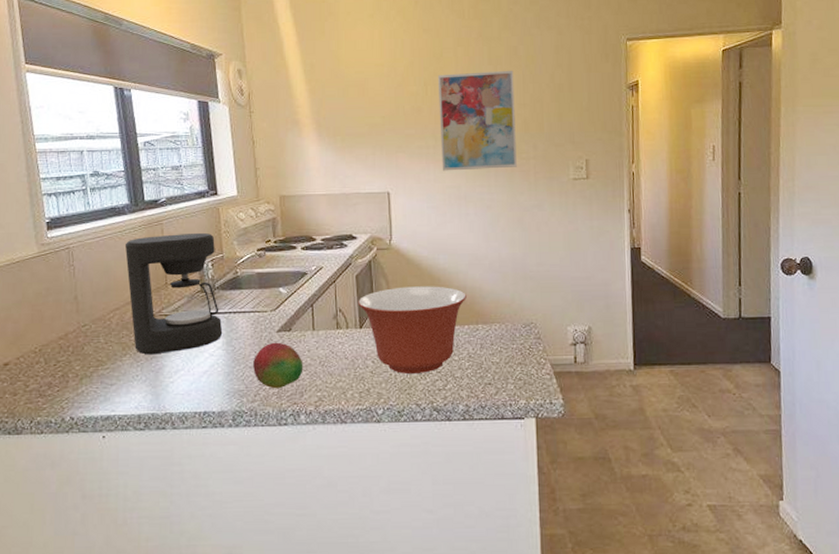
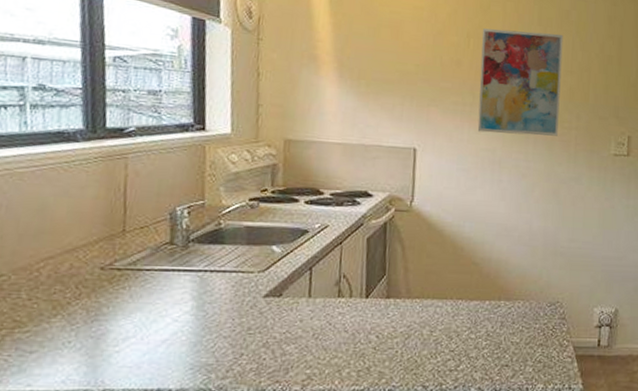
coffee maker: present [124,233,223,355] -> none [70,171,196,317]
fruit: present [253,342,303,389] -> none [228,309,293,364]
mixing bowl: present [358,286,467,374] -> none [366,254,491,351]

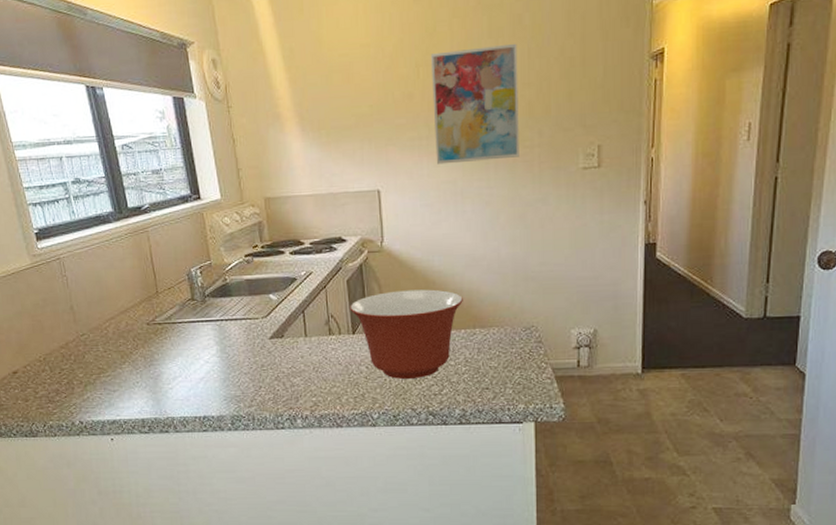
mixing bowl: none [366,254,491,351] -> present [350,289,463,379]

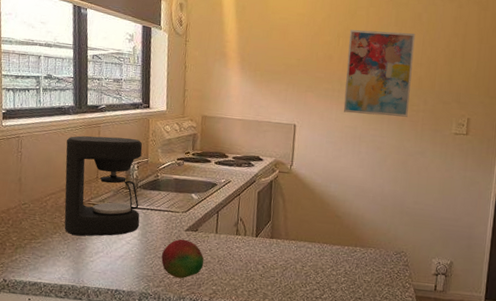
coffee maker: none [113,240,216,363] -> present [64,135,143,236]
fruit: none [248,349,298,395] -> present [161,239,204,279]
mixing bowl: present [350,289,463,379] -> none [257,206,350,282]

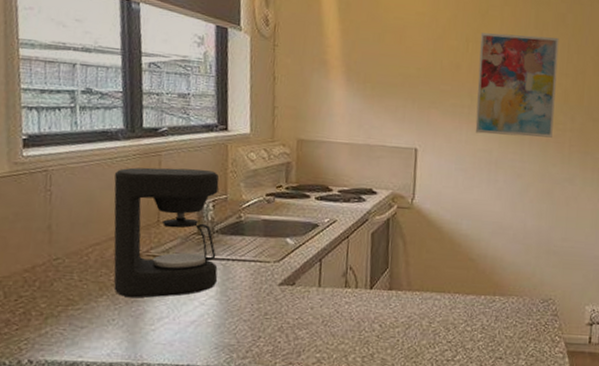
fruit: present [161,239,204,279] -> none [248,296,304,347]

